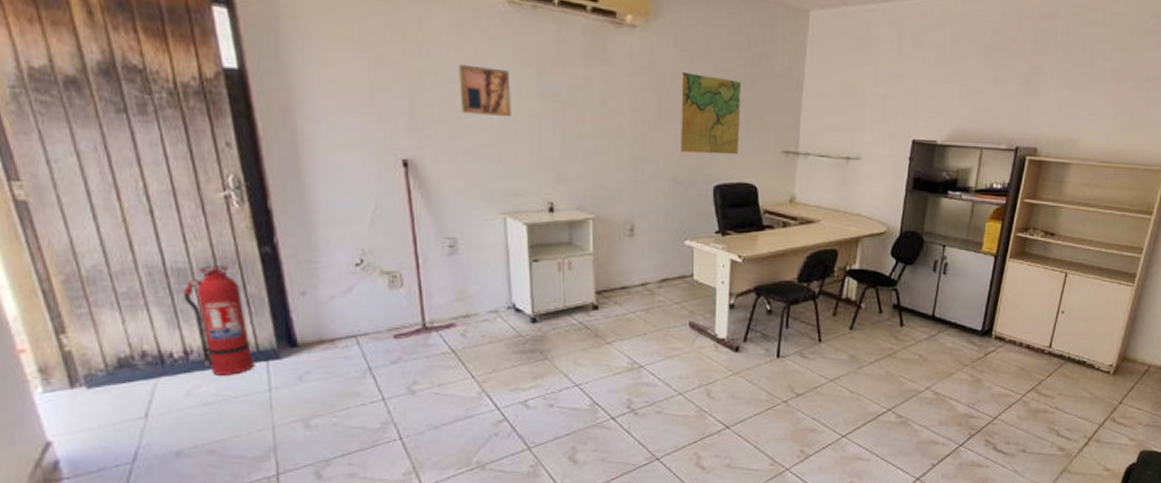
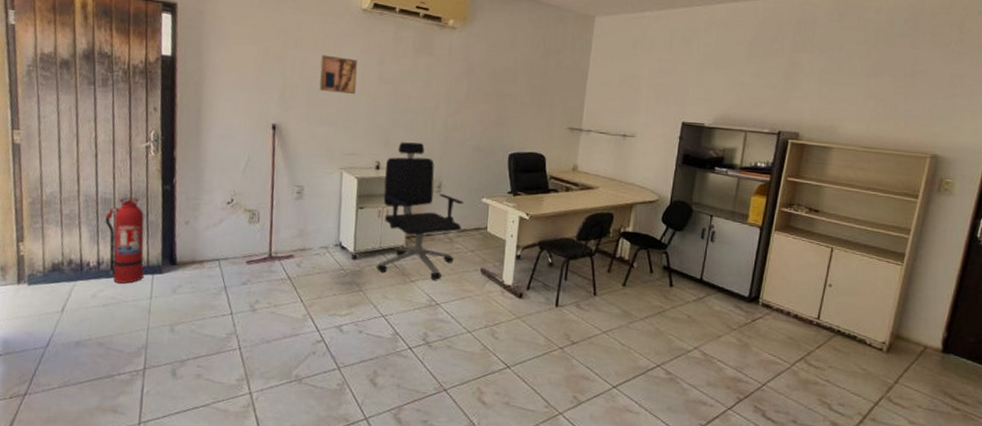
office chair: none [561,176,662,339] -> present [376,142,463,280]
map: present [681,71,741,155] -> none [484,62,536,130]

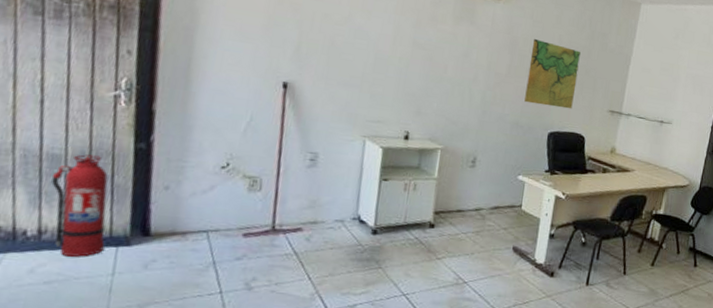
wall art: present [319,55,358,94] -> none [342,10,389,57]
office chair: present [376,142,463,280] -> none [398,112,498,258]
map: none [484,62,536,130] -> present [524,38,581,110]

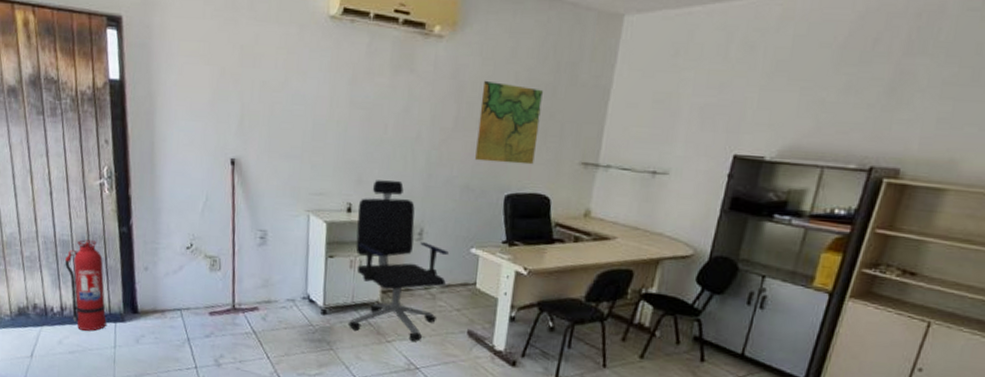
office chair: none [398,112,498,258] -> present [347,180,449,342]

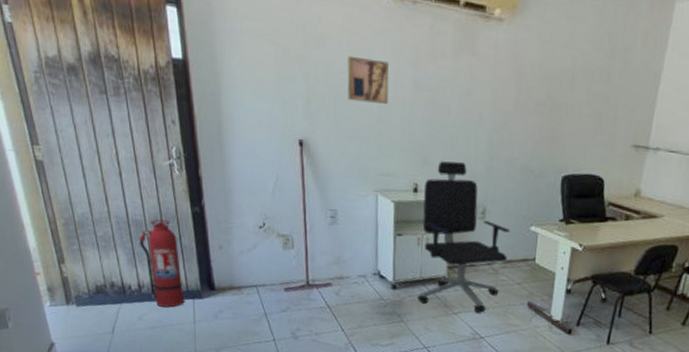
wall art: none [282,74,325,122] -> present [347,56,389,104]
map: present [475,80,543,165] -> none [534,64,598,147]

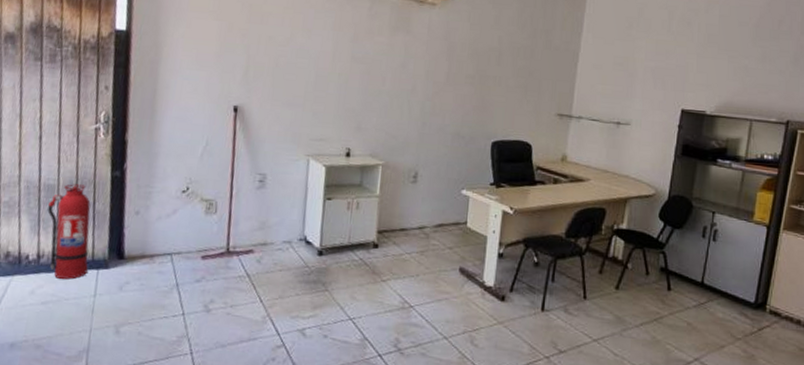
wall art: present [347,56,389,104] -> none [286,31,328,74]
office chair: present [416,161,510,313] -> none [343,127,441,280]

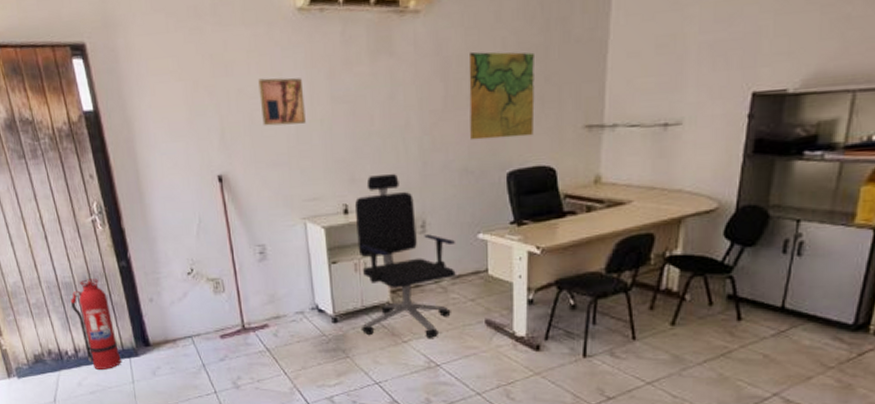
wall art: none [286,31,328,74] -> present [258,78,306,126]
office chair: none [343,127,441,280] -> present [354,173,456,338]
map: none [465,42,522,115] -> present [469,51,535,140]

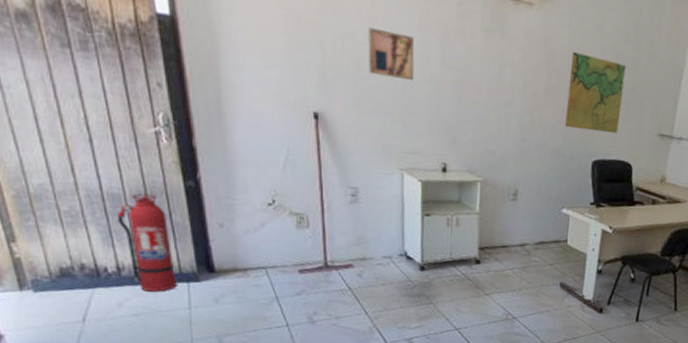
office chair: present [354,173,456,338] -> none [446,141,542,294]

